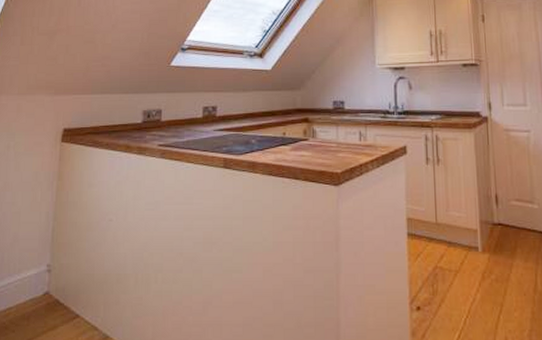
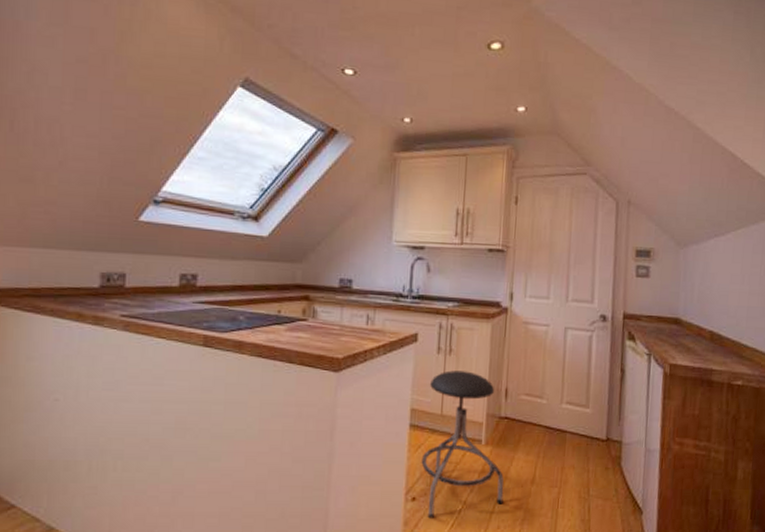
stool: none [422,179,508,329] -> present [421,370,504,519]

